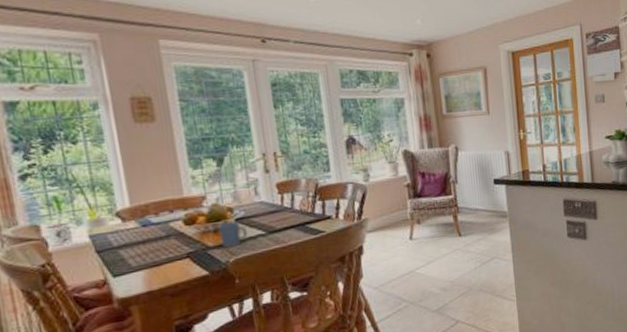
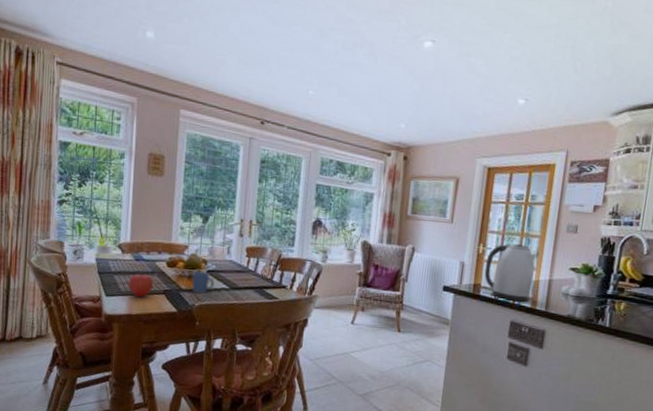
fruit: none [139,238,173,269] -> present [129,272,154,298]
kettle: none [529,123,576,180] -> present [484,244,537,302]

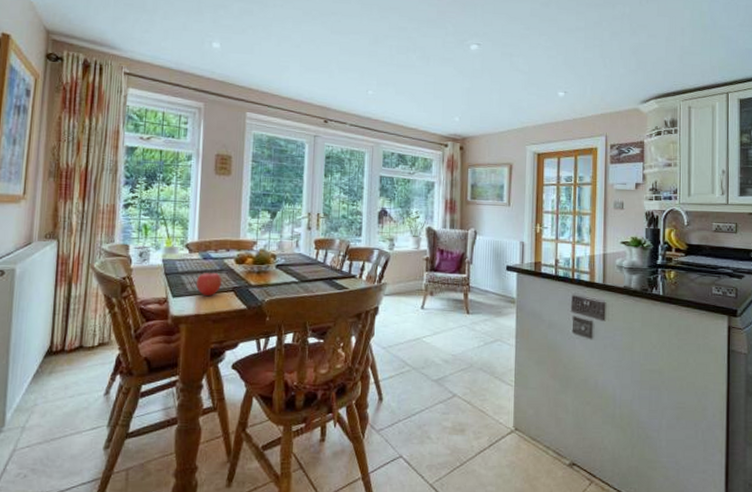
mug: present [192,271,215,294] -> none [261,266,284,289]
kettle: present [484,244,537,302] -> none [543,222,589,276]

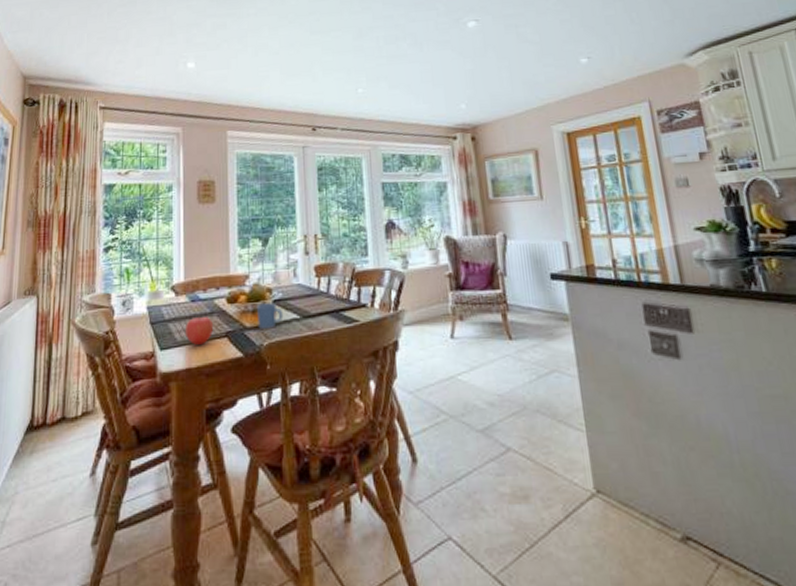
mug: none [261,266,284,289] -> present [256,303,284,331]

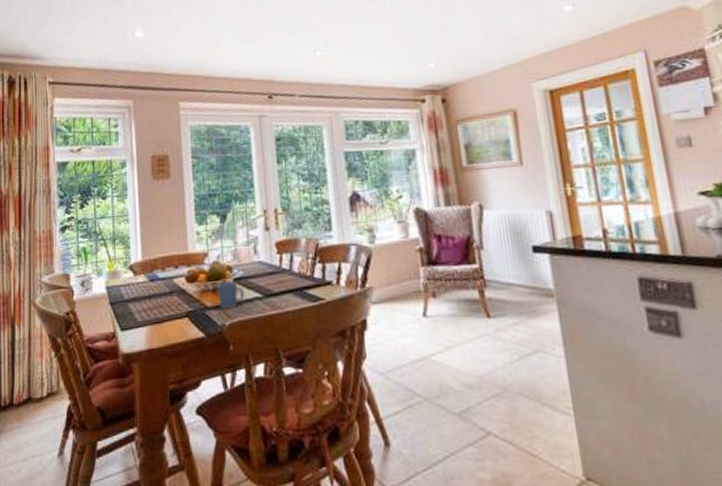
fruit: present [186,314,214,346] -> none [146,294,174,326]

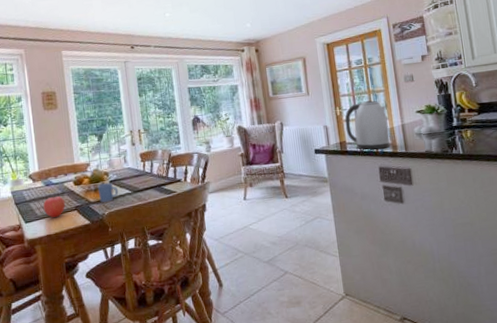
fruit: none [146,294,174,326] -> present [43,195,66,218]
kettle: none [580,174,656,250] -> present [345,100,390,150]

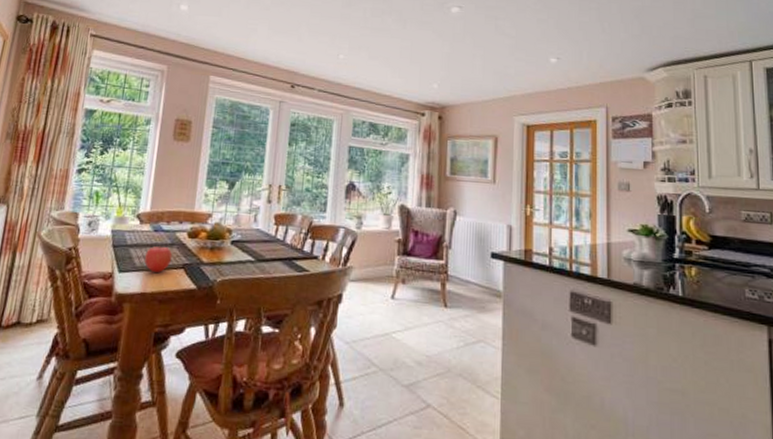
mug: present [97,183,119,204] -> none [214,242,240,268]
kettle: present [345,100,390,150] -> none [535,204,589,269]

